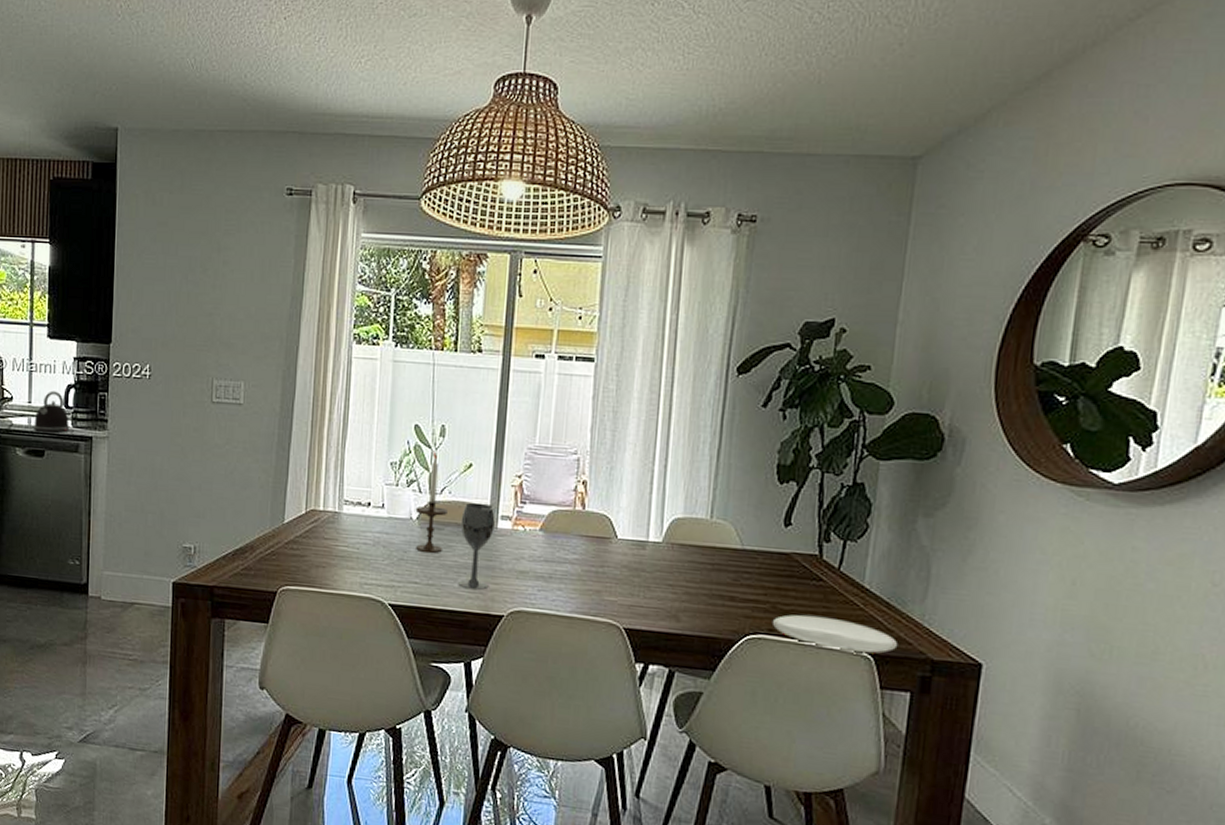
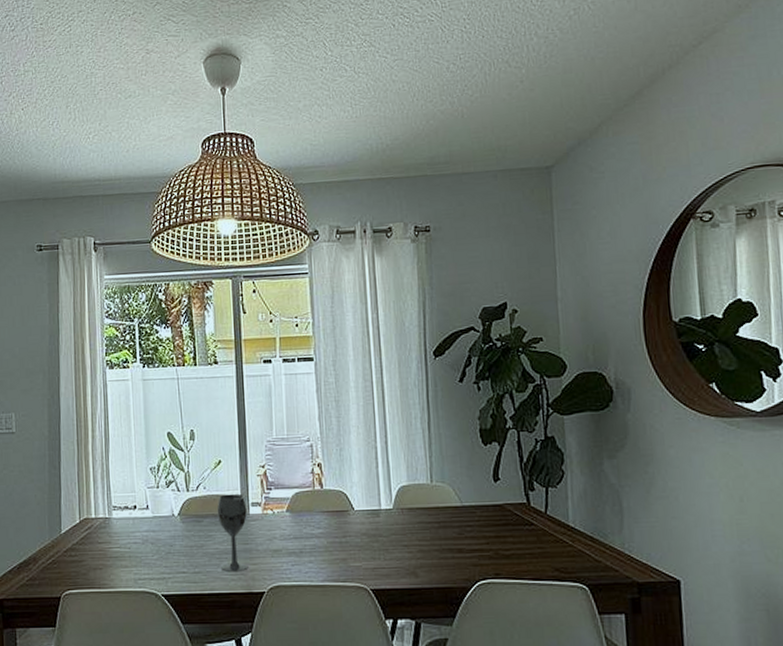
candlestick: present [415,451,448,554] -> none [176,453,205,545]
plate: present [772,614,898,654] -> none [497,556,607,585]

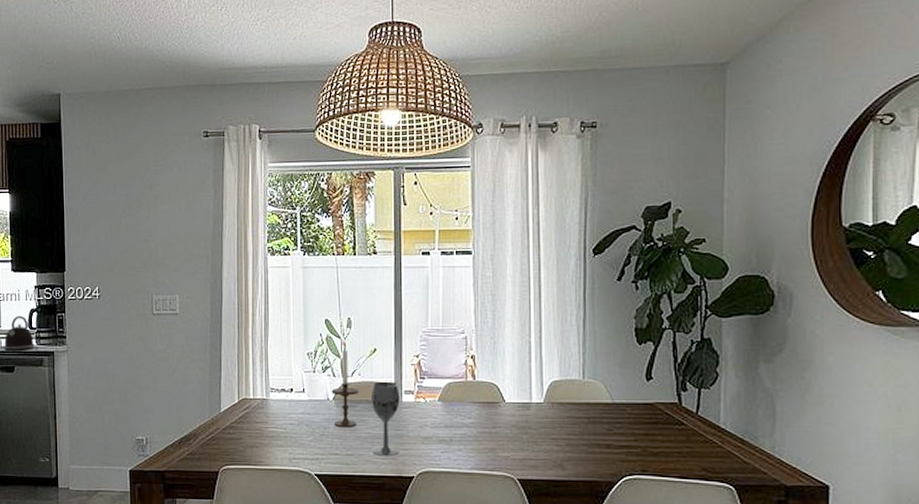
candlestick: none [176,453,205,545] -> present [331,340,359,428]

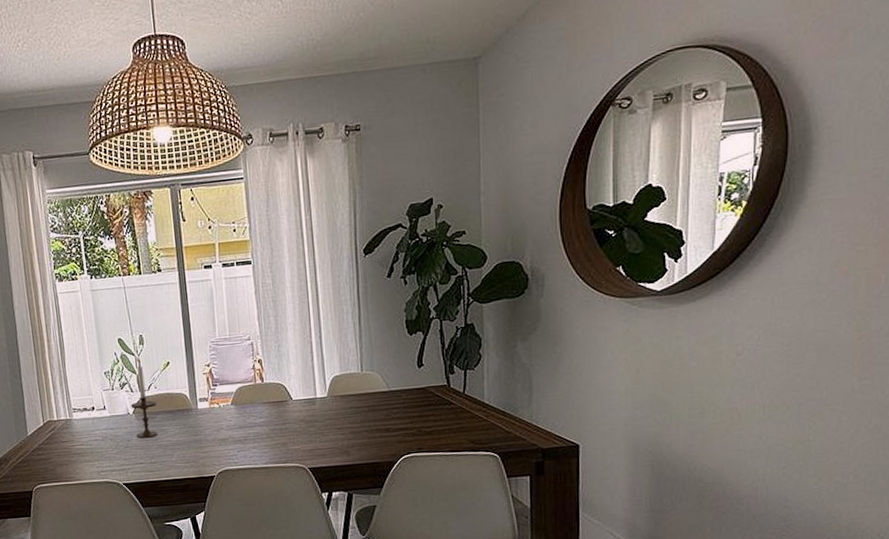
wine glass: present [370,381,400,456] -> none [168,391,199,460]

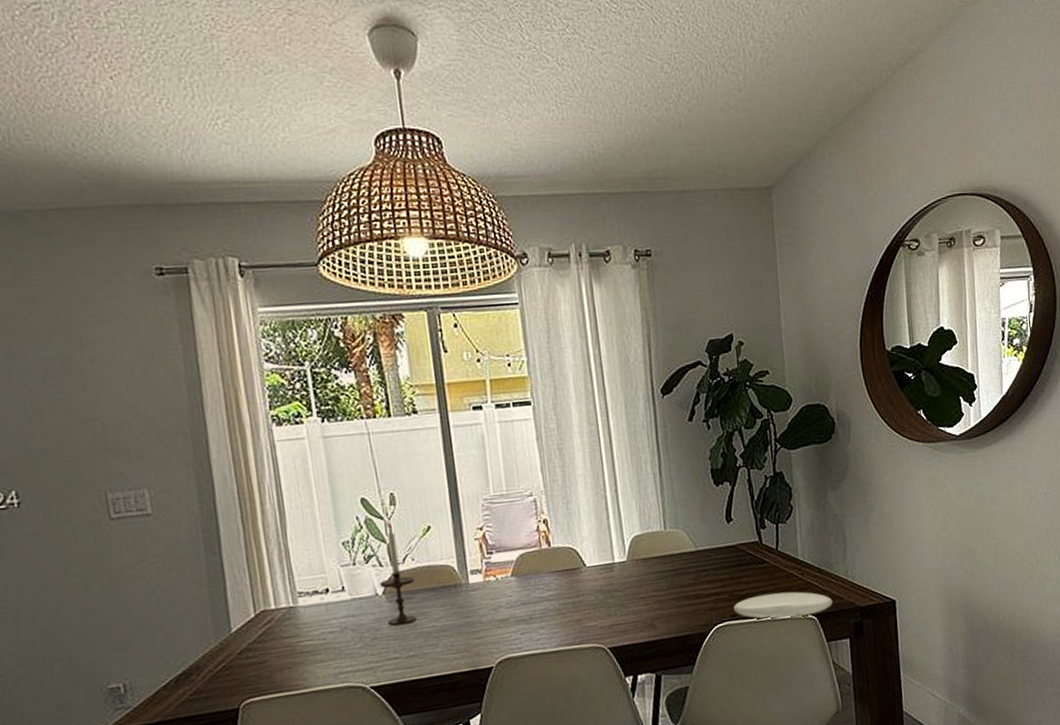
plate: none [419,431,516,455] -> present [733,591,833,620]

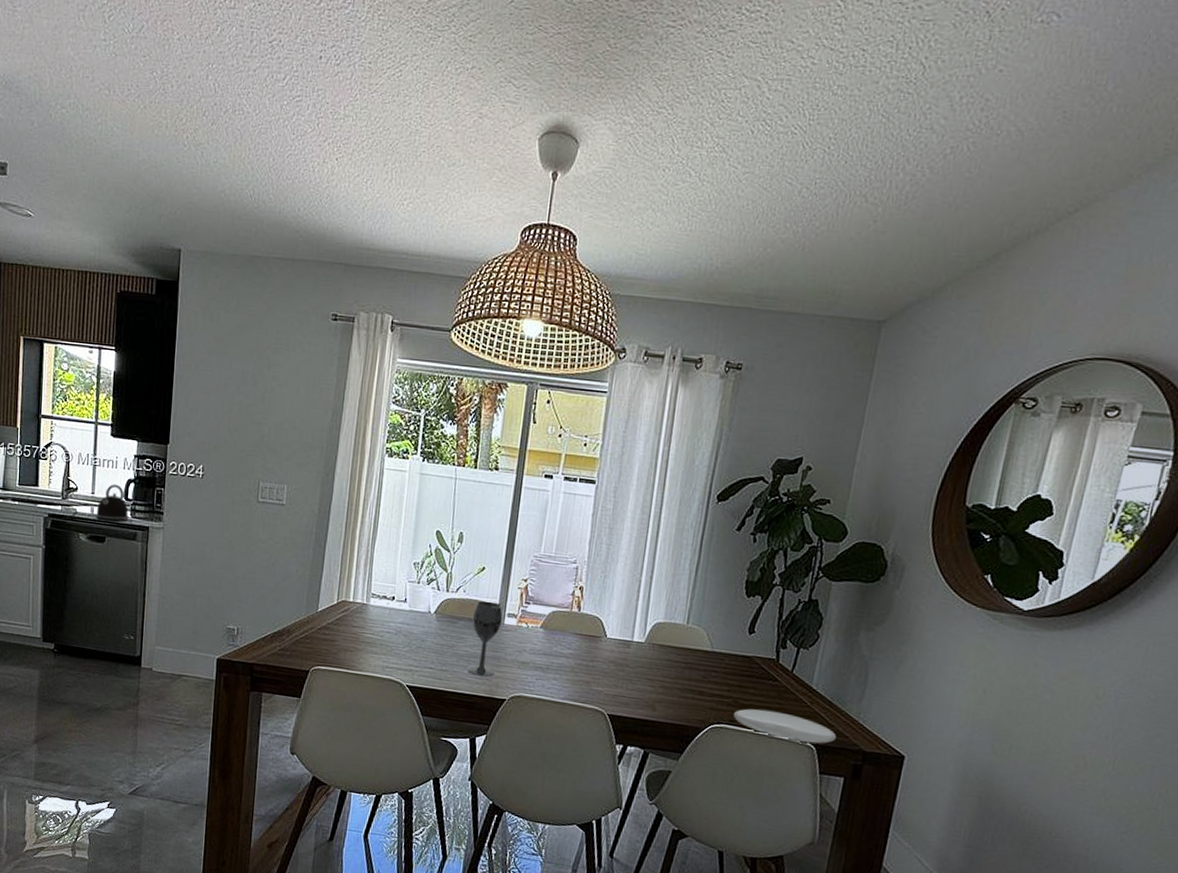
candlestick: present [379,521,418,627] -> none [432,554,462,644]
wine glass: none [429,562,472,651] -> present [468,600,503,677]

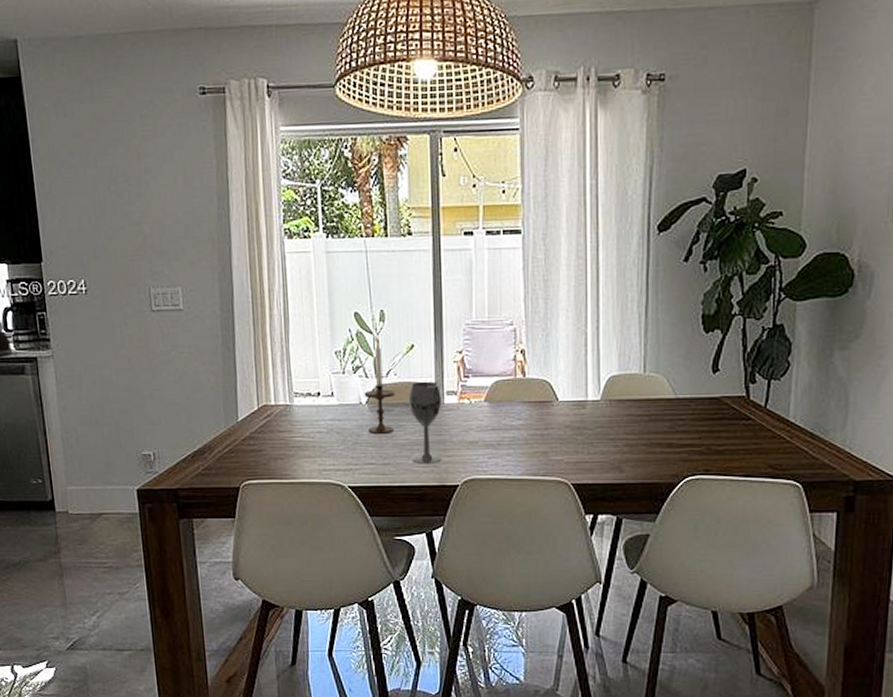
candlestick: none [432,554,462,644] -> present [364,336,395,435]
plate: present [733,708,837,744] -> none [707,452,823,482]

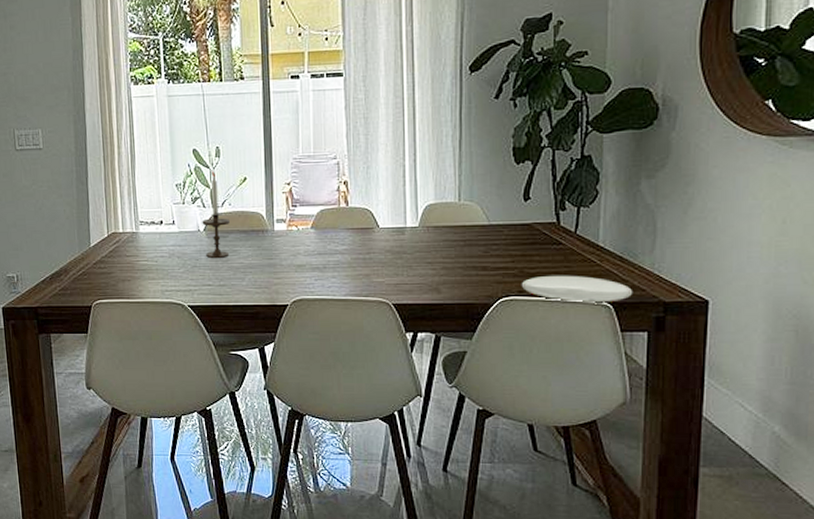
wine glass: present [408,381,442,463] -> none [242,210,273,285]
plate: none [707,452,823,482] -> present [521,275,633,303]

